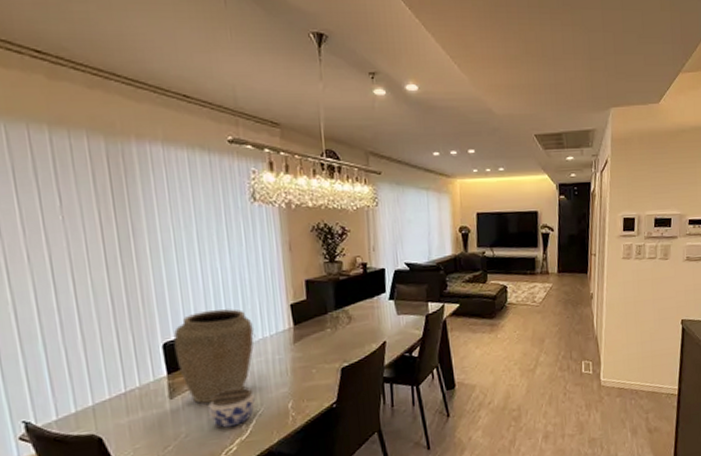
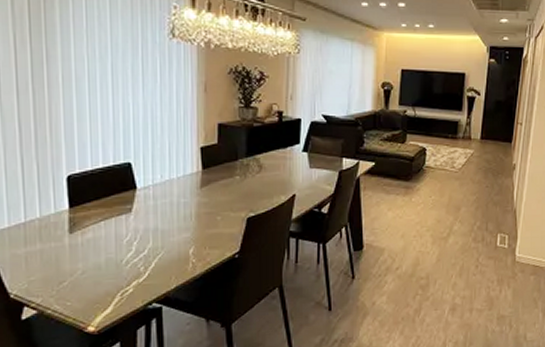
vase: present [173,309,254,404] -> none [78,146,161,242]
jar: present [208,387,255,428] -> none [108,228,156,268]

